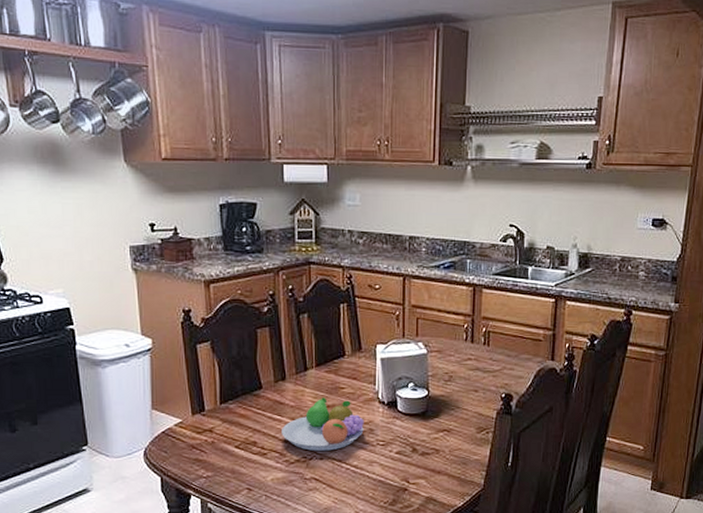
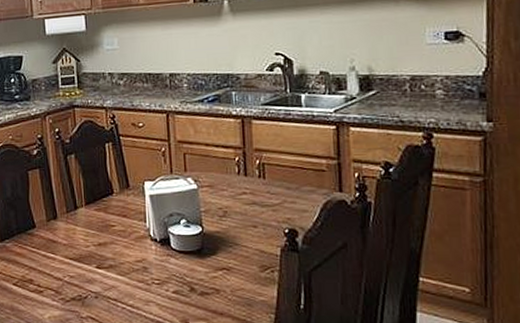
fruit bowl: present [282,397,364,451] -> none [56,235,138,289]

